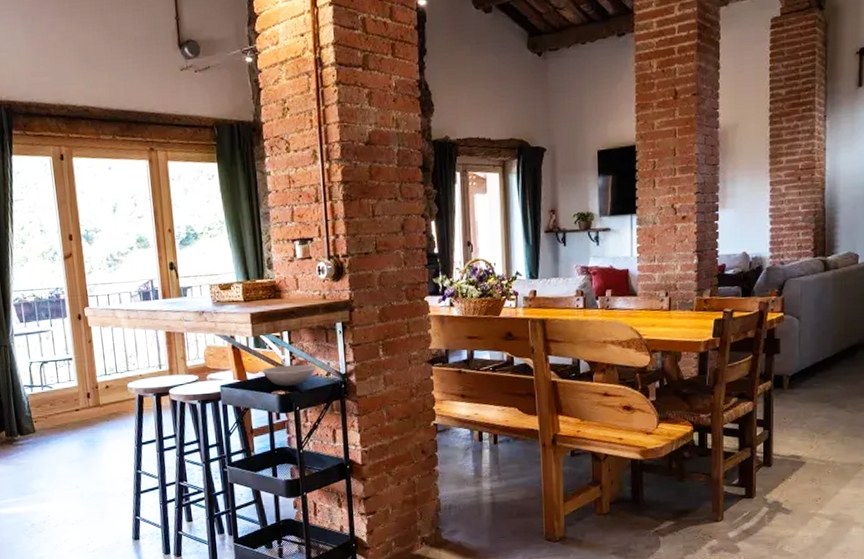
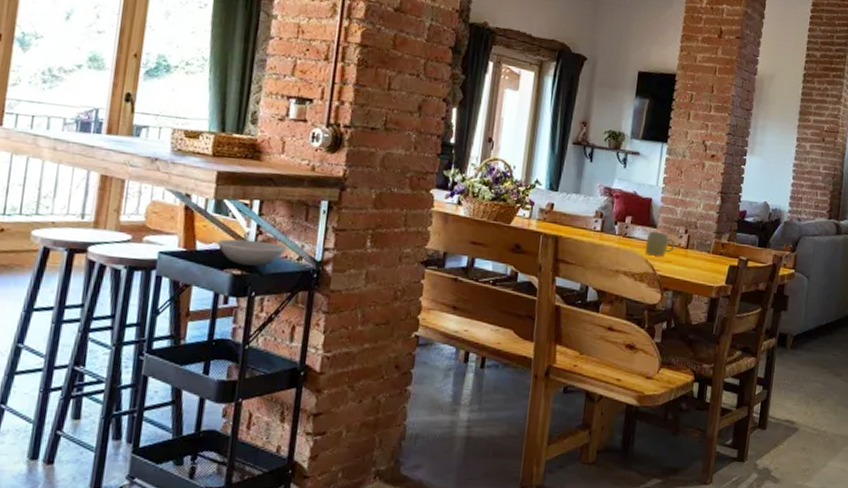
mug: none [628,299,658,322] -> present [645,231,676,257]

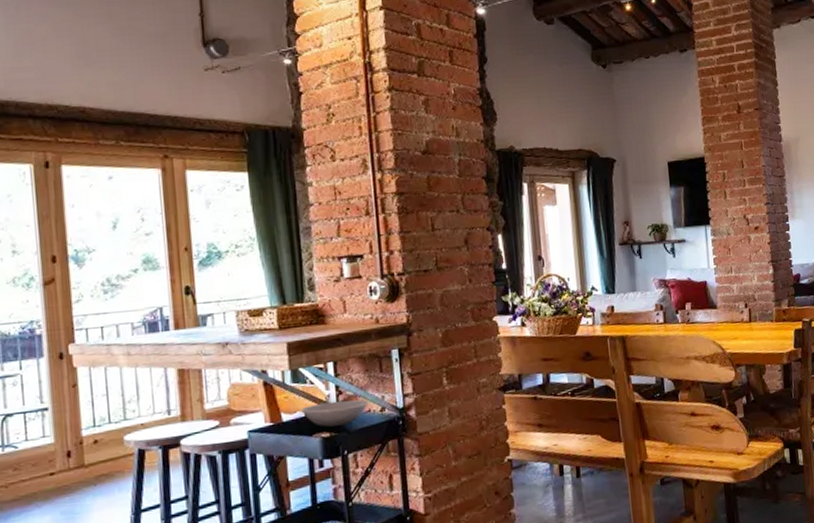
mug: present [645,231,676,257] -> none [709,312,739,336]

